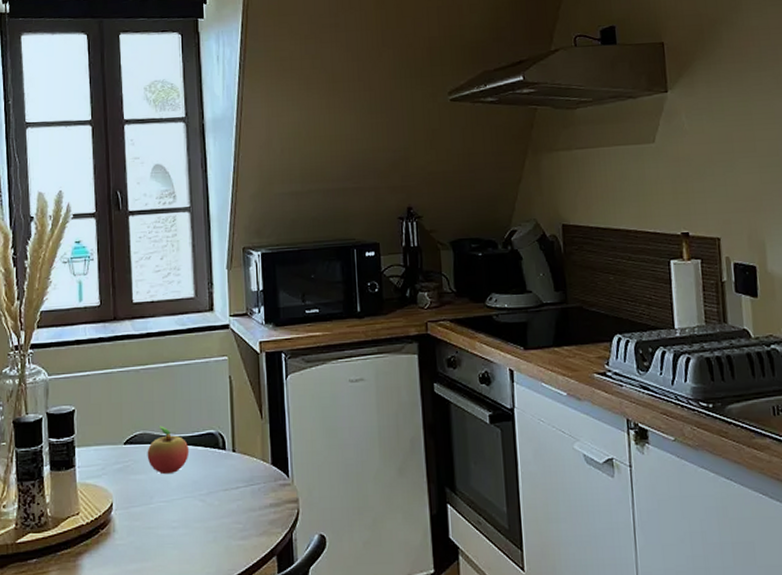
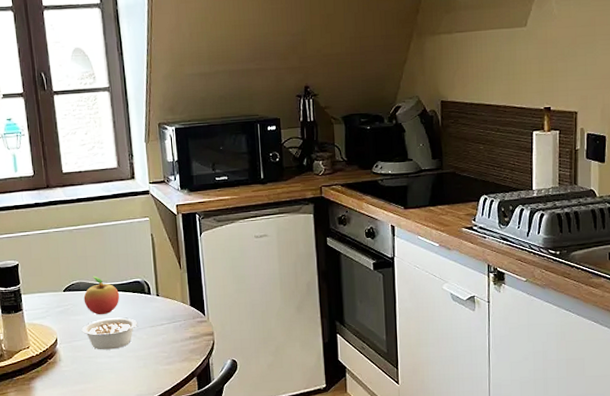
legume: none [142,478,209,519] -> present [81,317,138,350]

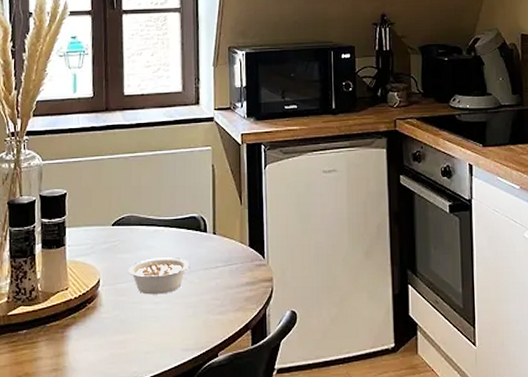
fruit: present [83,276,120,315] -> none [133,209,173,254]

